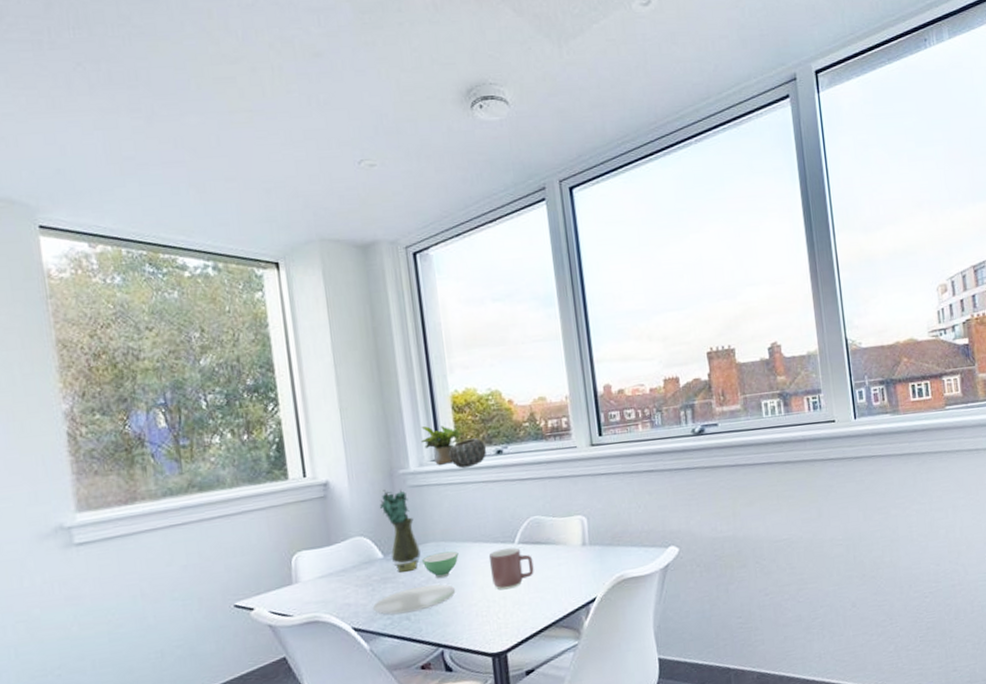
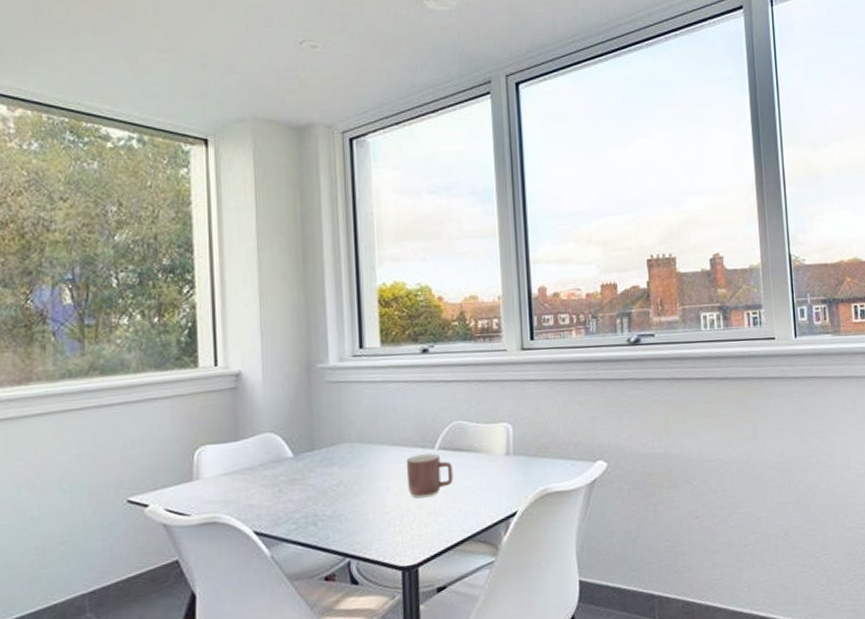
plate: present [372,584,456,616] -> none [277,488,368,520]
vase: present [379,489,421,573] -> none [293,384,334,474]
potted plant: present [421,426,463,466] -> none [343,319,388,362]
bowl: present [421,551,459,579] -> none [334,453,374,483]
ceramic pot: present [449,438,487,469] -> none [372,335,412,366]

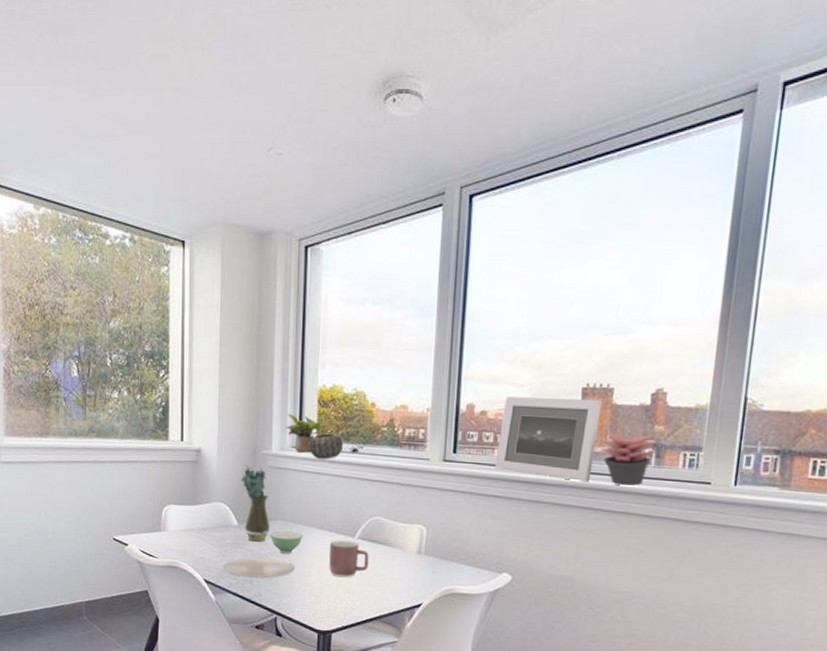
plate: none [277,488,368,520] -> present [222,557,296,579]
vase: none [293,384,334,474] -> present [240,465,270,542]
bowl: none [334,453,374,483] -> present [270,531,303,555]
potted plant: none [343,319,388,362] -> present [286,414,324,454]
ceramic pot: none [372,335,412,366] -> present [309,433,344,460]
picture frame: none [574,269,668,353] -> present [494,396,603,483]
succulent plant: none [671,297,722,352] -> present [600,433,655,487]

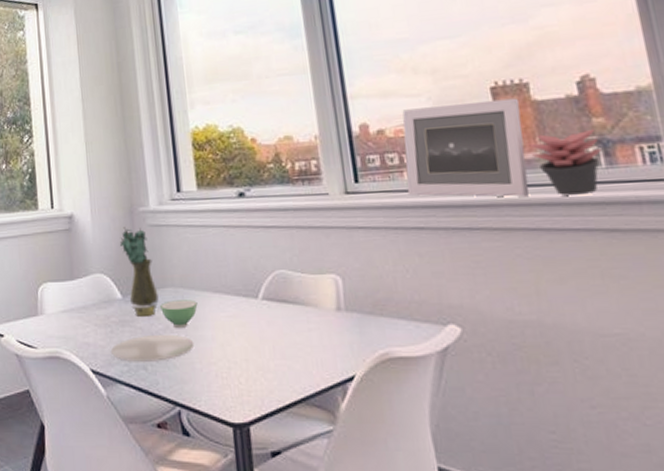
potted plant: present [286,414,324,454] -> none [161,163,203,206]
ceramic pot: present [309,433,344,460] -> none [189,178,228,211]
mug: present [328,540,369,578] -> none [229,304,281,351]

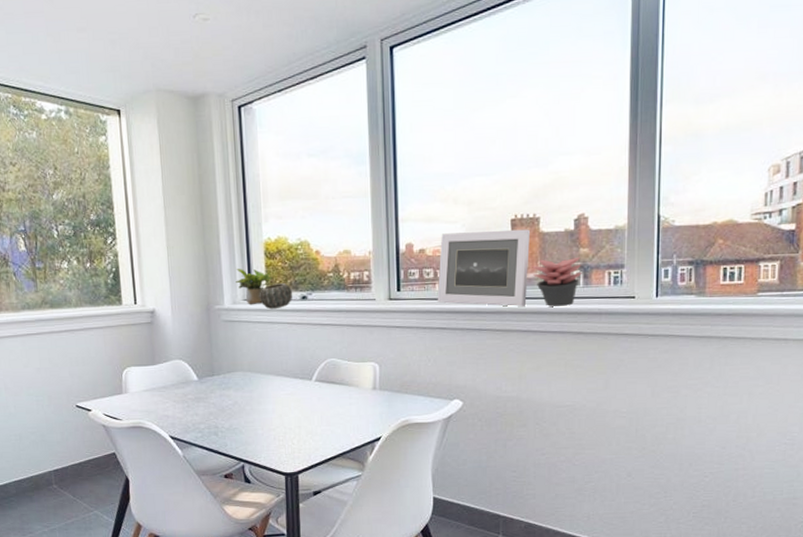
plate: present [110,334,194,362] -> none [187,408,258,430]
vase: present [119,227,159,316] -> none [196,322,230,394]
bowl: present [159,300,198,329] -> none [230,381,262,404]
potted plant: none [161,163,203,206] -> present [236,269,273,305]
ceramic pot: none [189,178,228,211] -> present [260,283,293,310]

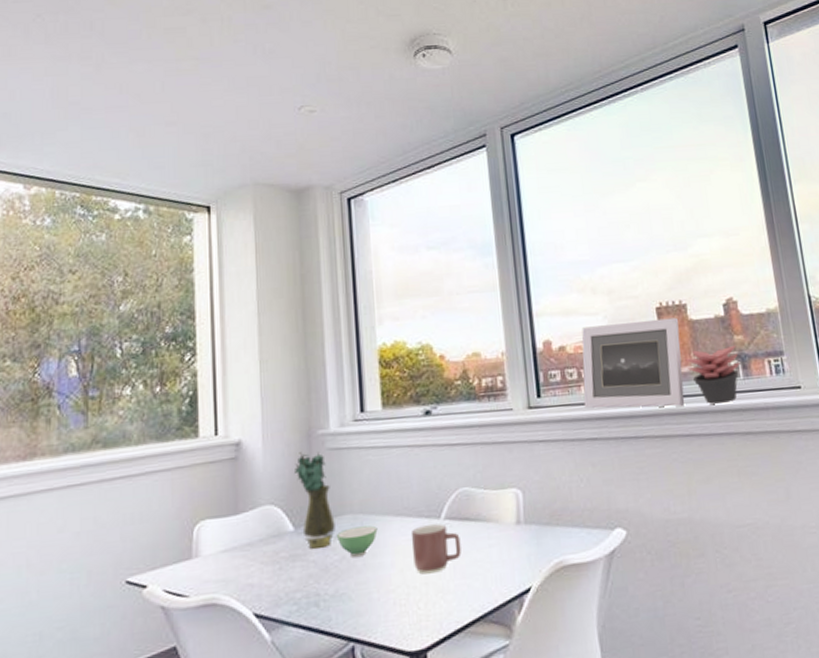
vase: none [196,322,230,394] -> present [293,452,336,549]
bowl: none [230,381,262,404] -> present [336,525,378,558]
potted plant: present [236,269,273,305] -> none [344,382,389,427]
ceramic pot: present [260,283,293,310] -> none [373,396,414,431]
mug: none [288,384,327,420] -> present [410,524,461,574]

